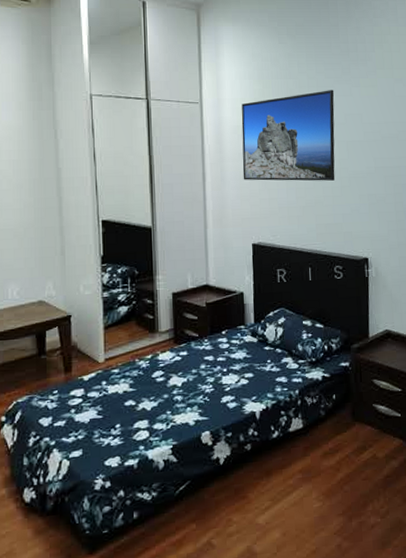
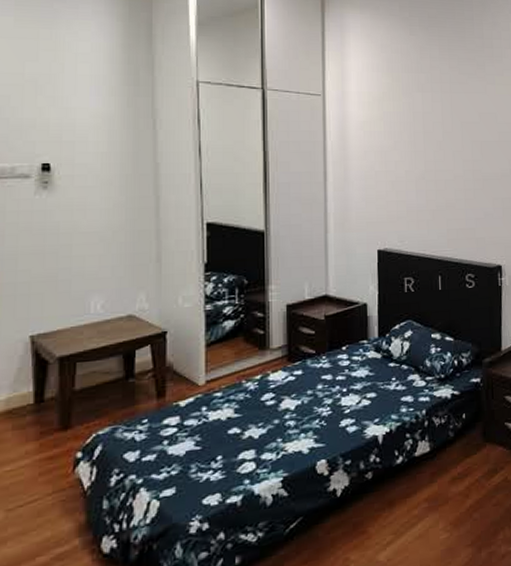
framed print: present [241,90,335,181] -> none [368,86,468,183]

